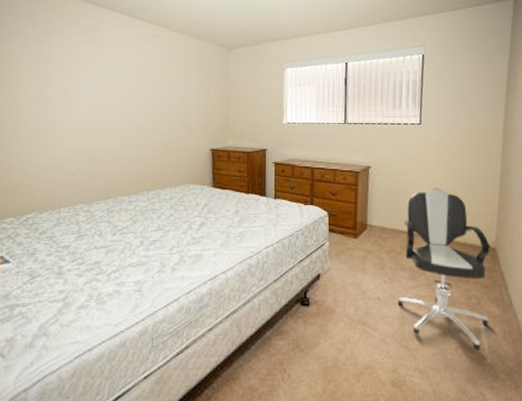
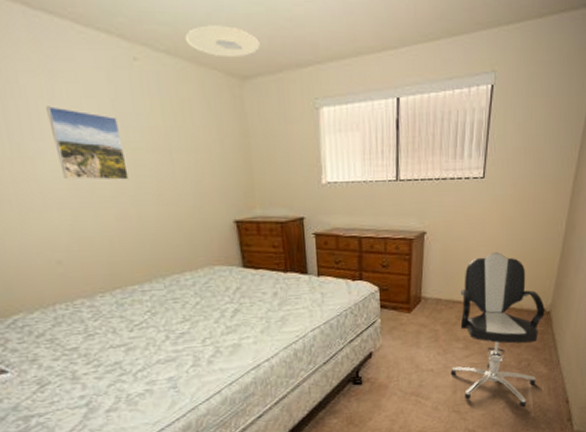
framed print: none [90,64,138,115] -> present [46,106,129,180]
ceiling light: none [193,15,244,35] -> present [185,25,260,58]

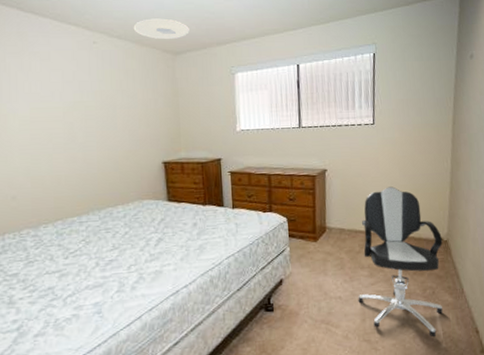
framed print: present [46,106,129,180] -> none [23,77,80,131]

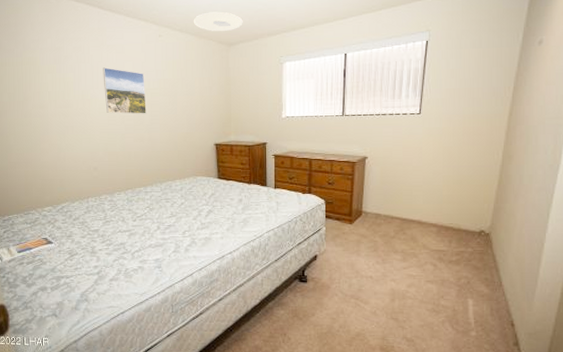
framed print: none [23,77,80,131] -> present [103,67,146,114]
office chair: present [358,186,443,338] -> none [389,176,484,325]

